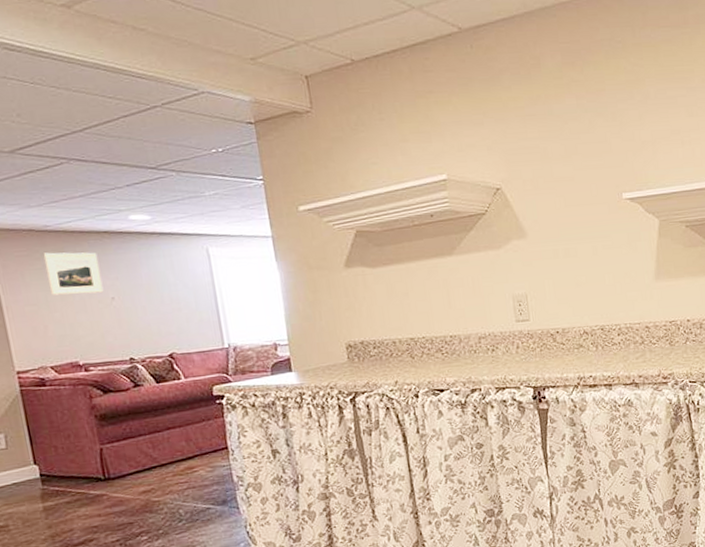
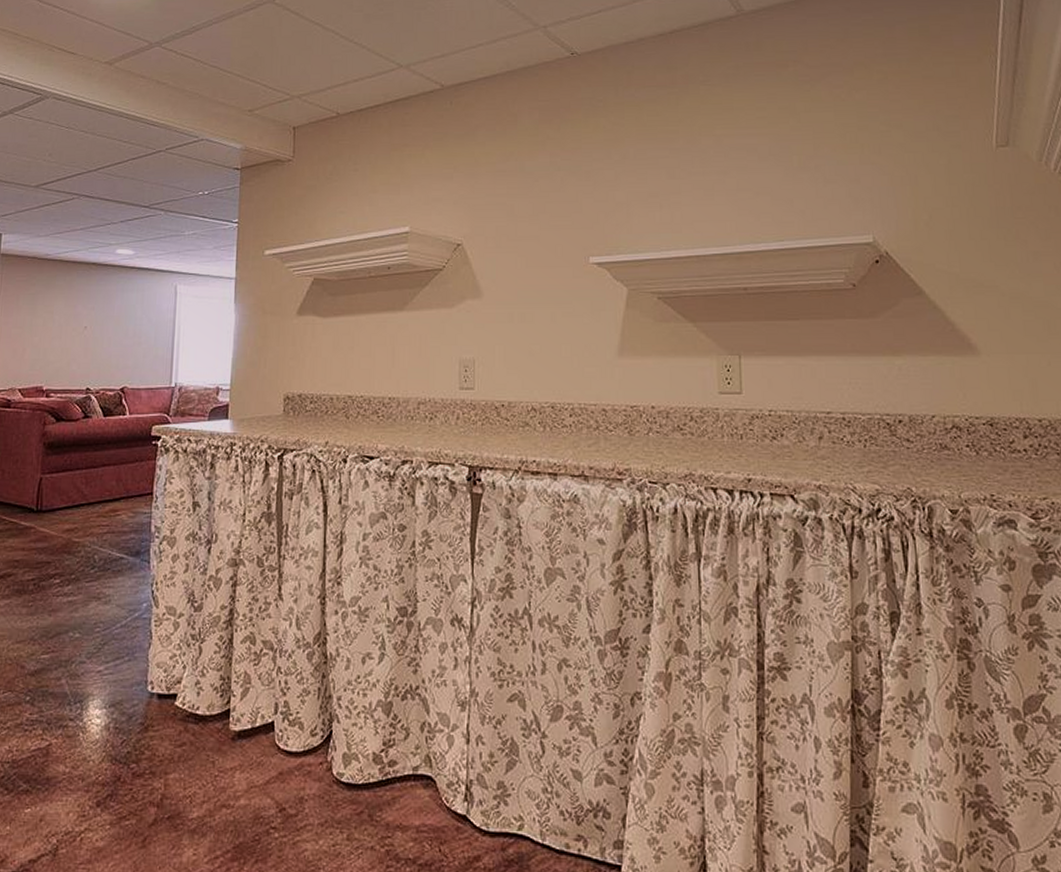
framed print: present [43,252,104,295] -> none [35,279,82,321]

